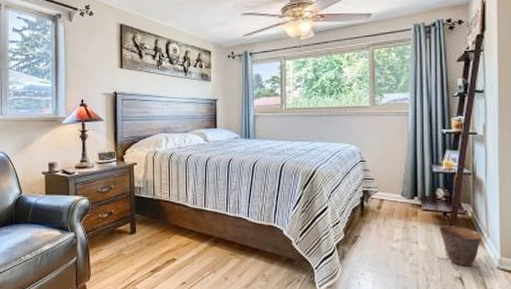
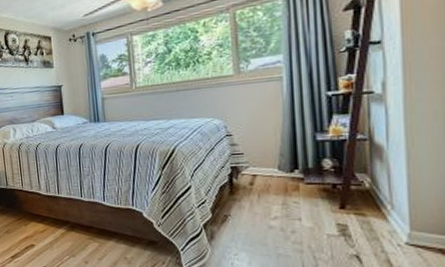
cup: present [440,226,482,267] -> none [328,199,384,243]

